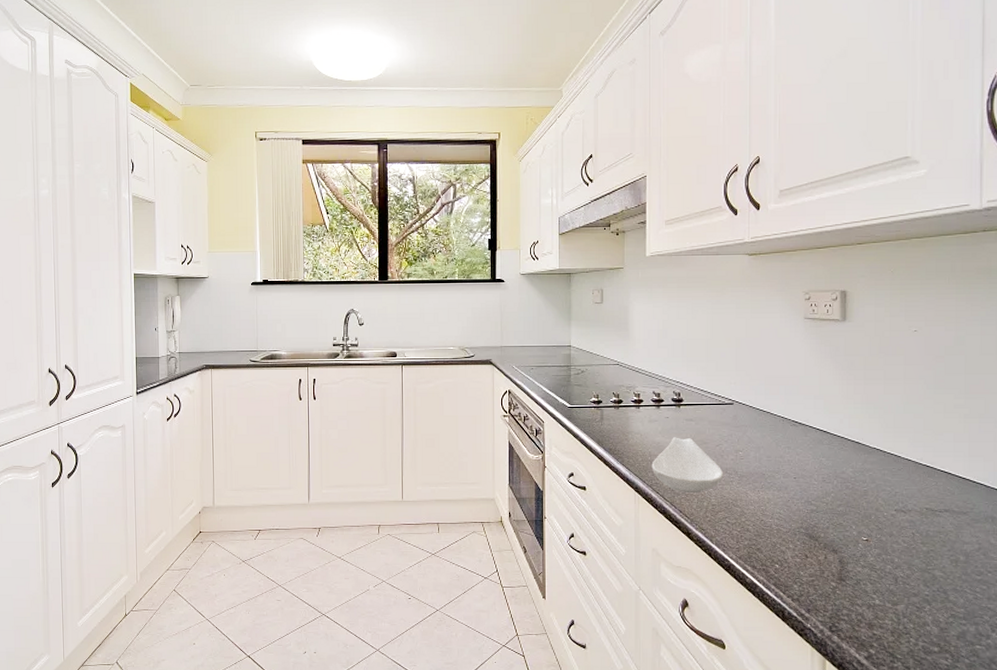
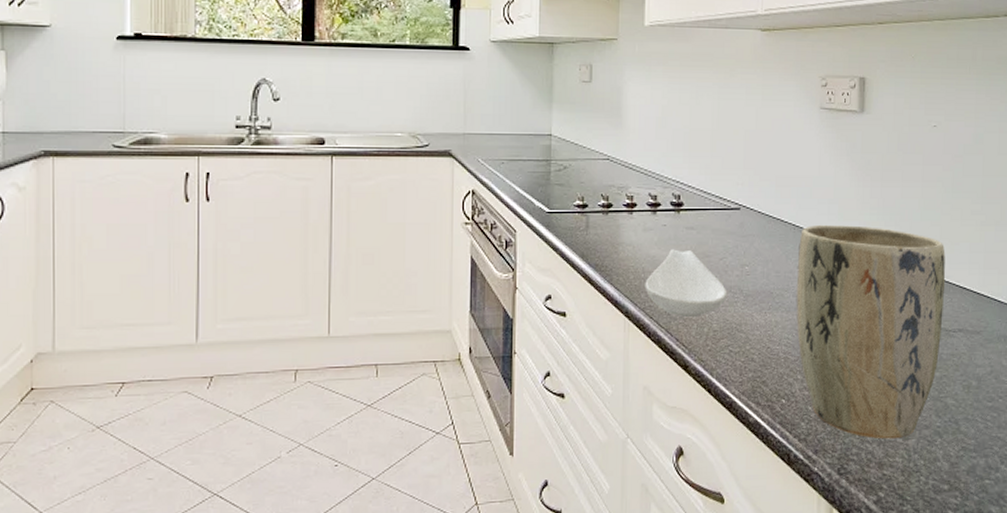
plant pot: none [786,417,930,604] -> present [796,224,946,439]

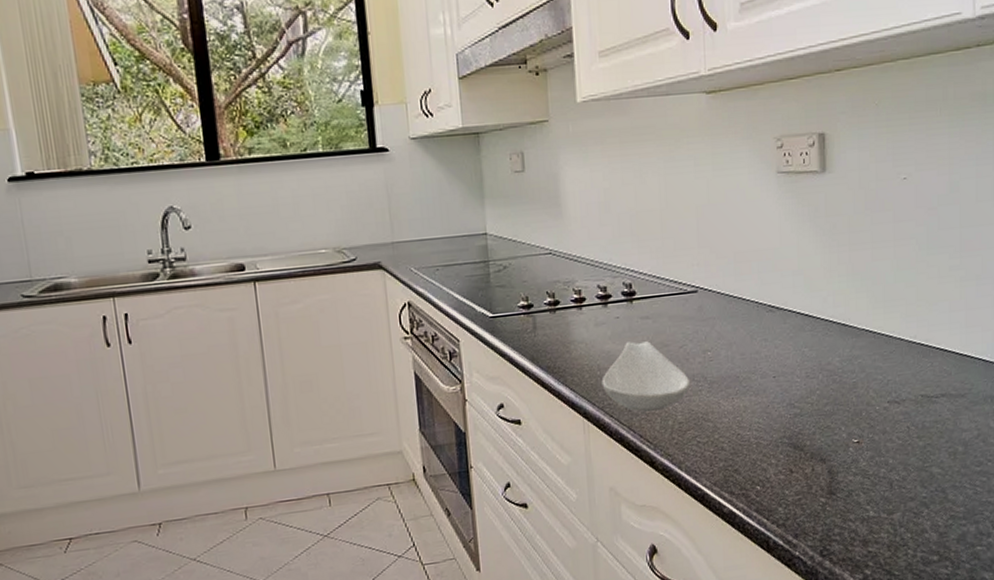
plant pot: present [796,224,946,439] -> none [763,295,925,516]

